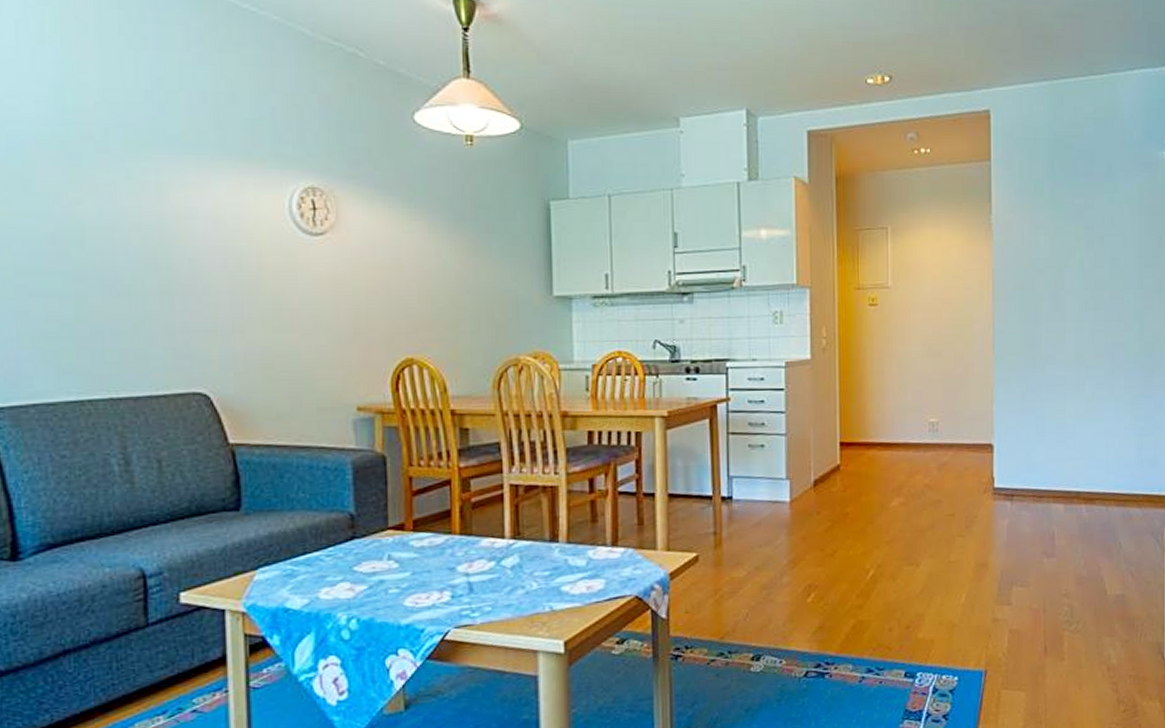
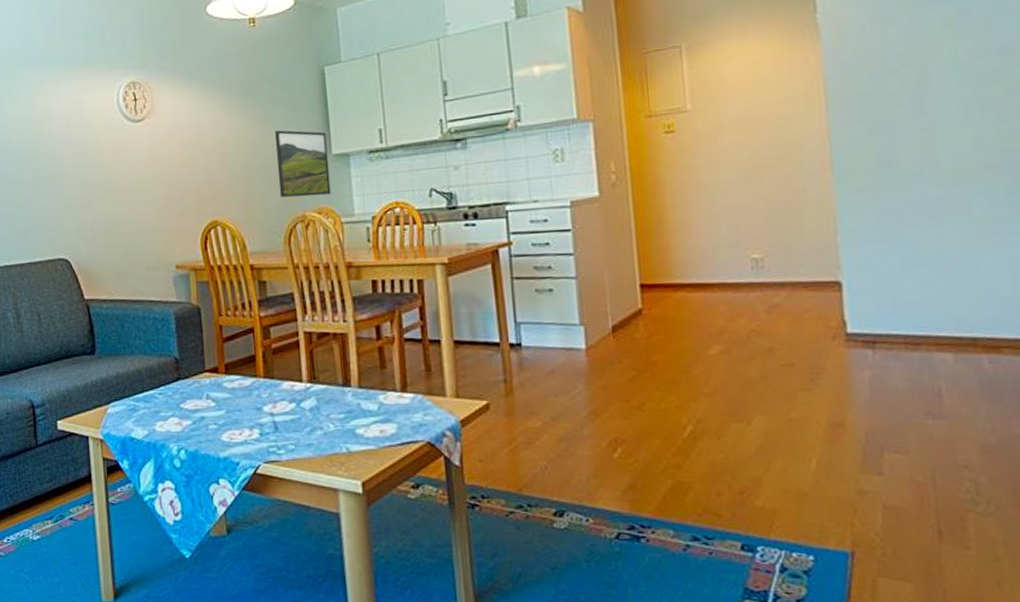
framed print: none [488,264,550,339] -> present [274,130,331,198]

